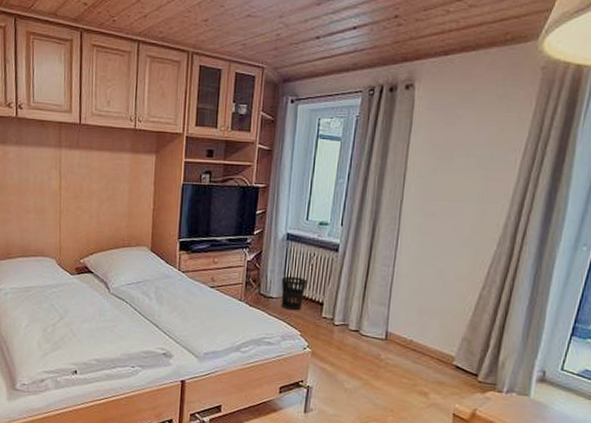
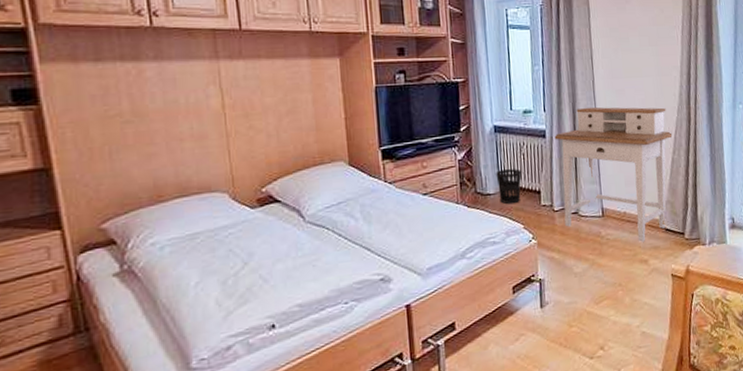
desk: none [343,226,486,374] -> present [554,107,673,242]

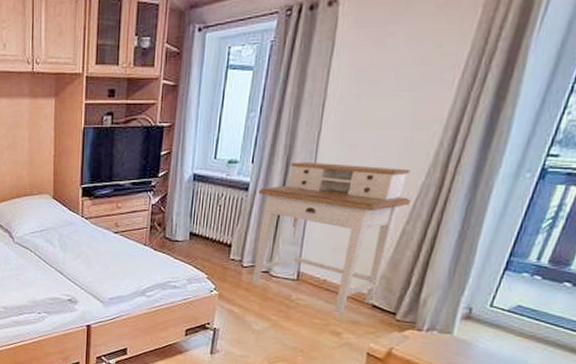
wastebasket: present [496,169,522,205] -> none [187,219,215,254]

